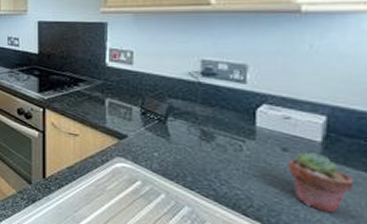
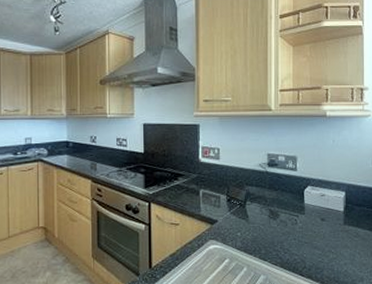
potted succulent: present [287,152,355,213] -> none [325,220,364,264]

